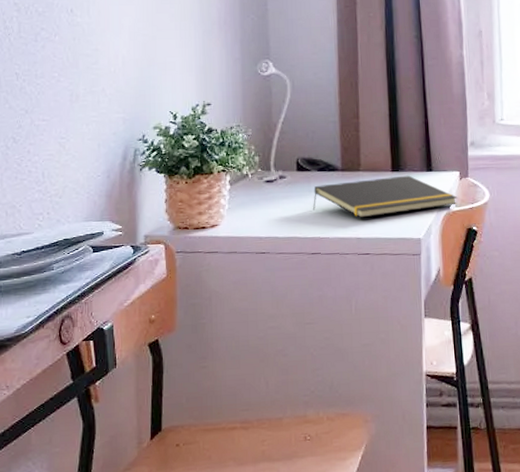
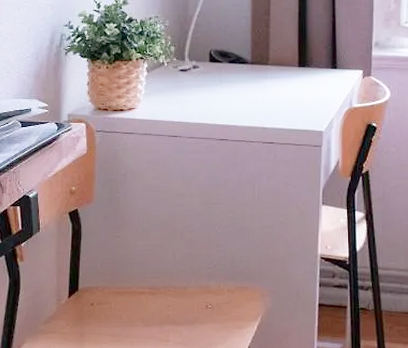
notepad: present [312,175,458,218] -> none [222,71,360,109]

